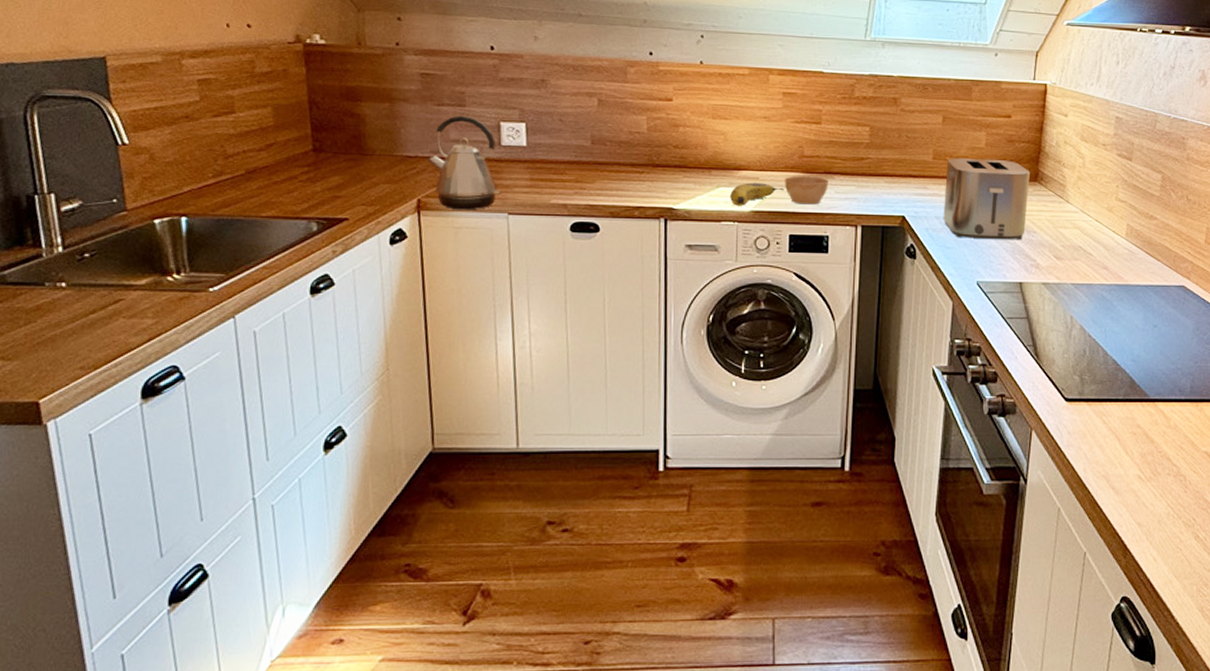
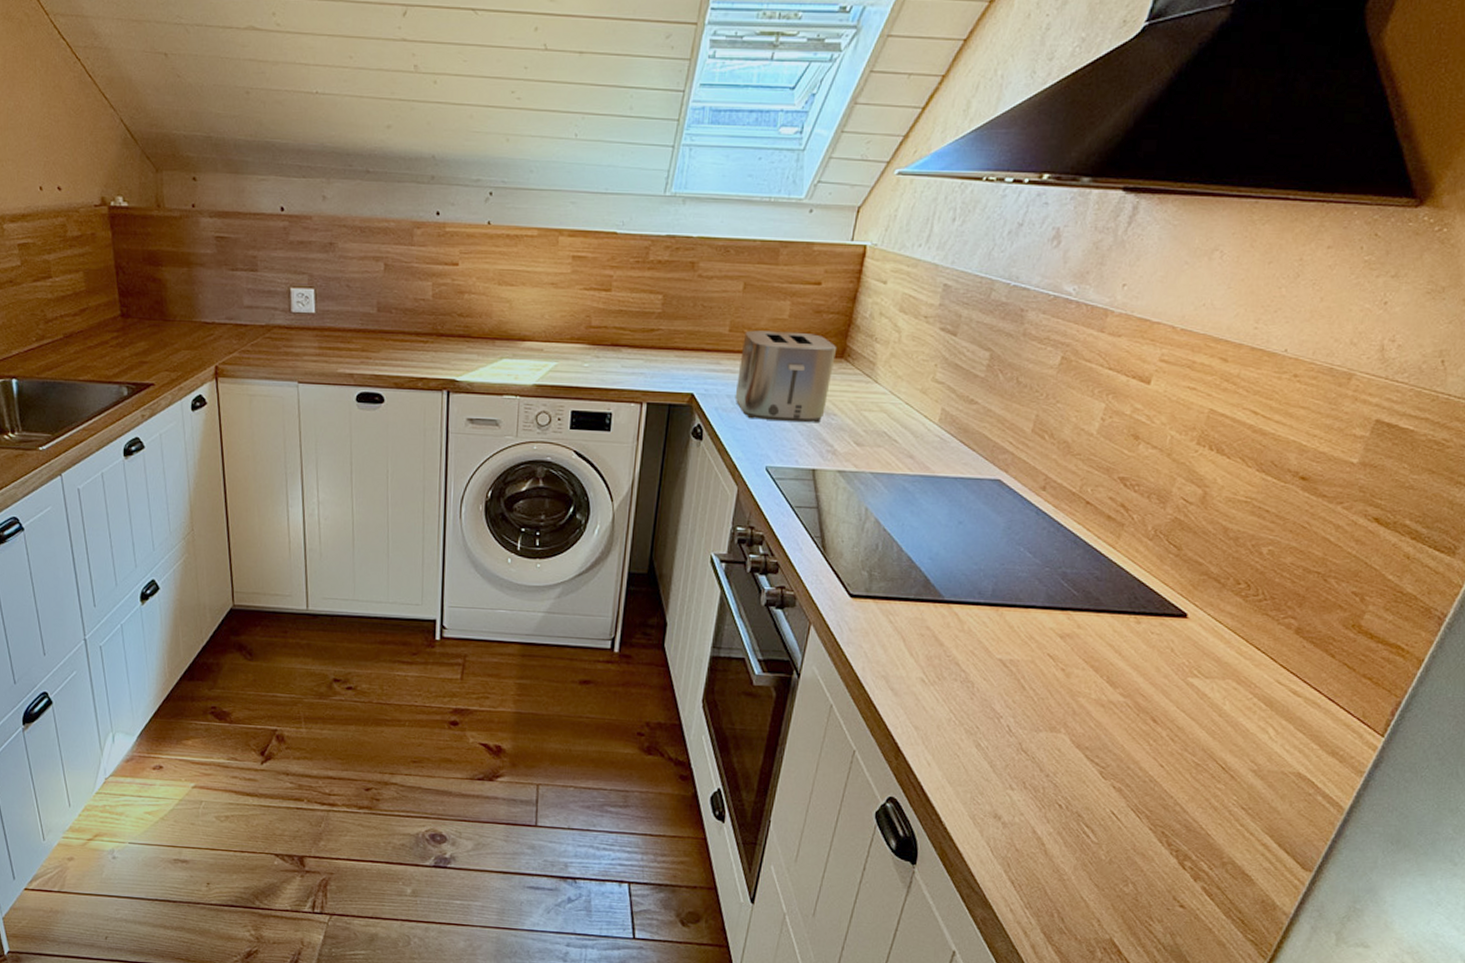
kettle: present [426,115,503,209] -> none [222,280,293,377]
fruit: present [730,183,785,206] -> none [513,354,570,379]
bowl: present [784,176,829,205] -> none [568,348,616,379]

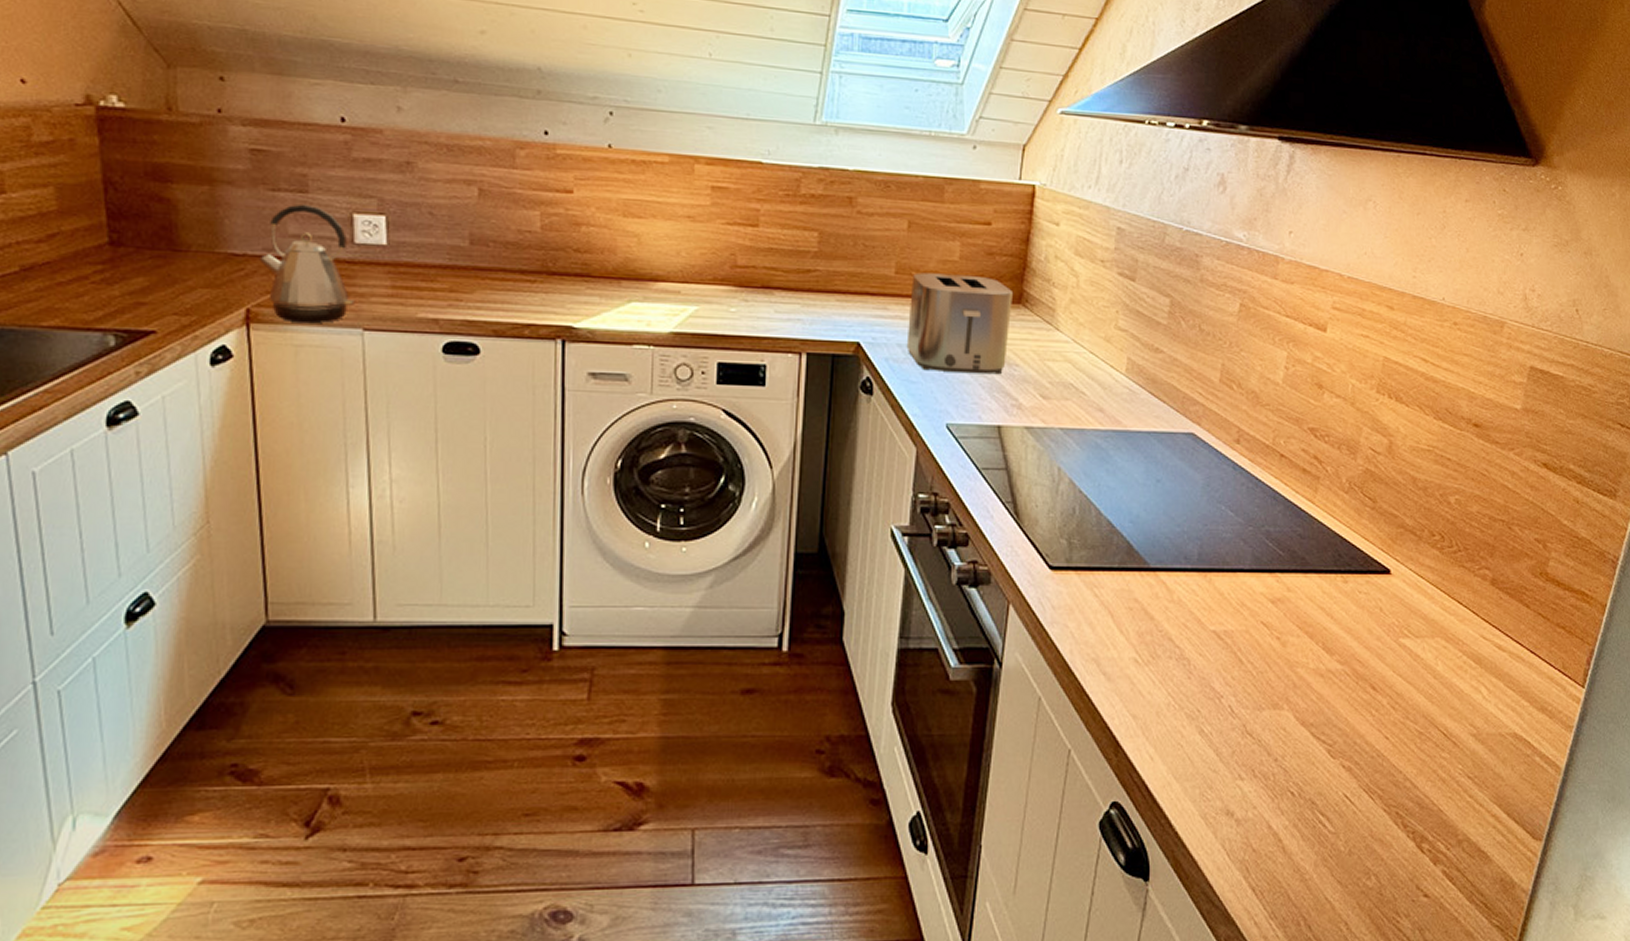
kettle: none [222,280,293,377] -> present [257,204,356,323]

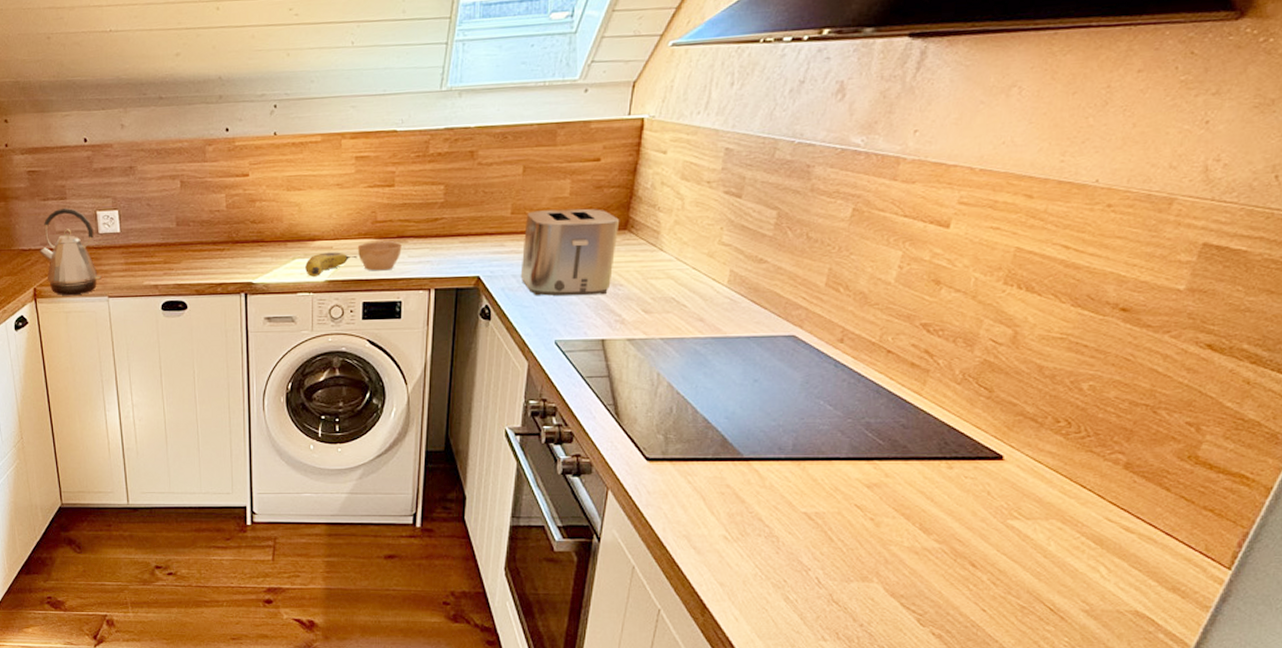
fruit: none [644,297,713,326] -> present [305,252,358,277]
bowl: none [711,290,767,326] -> present [357,241,402,271]

